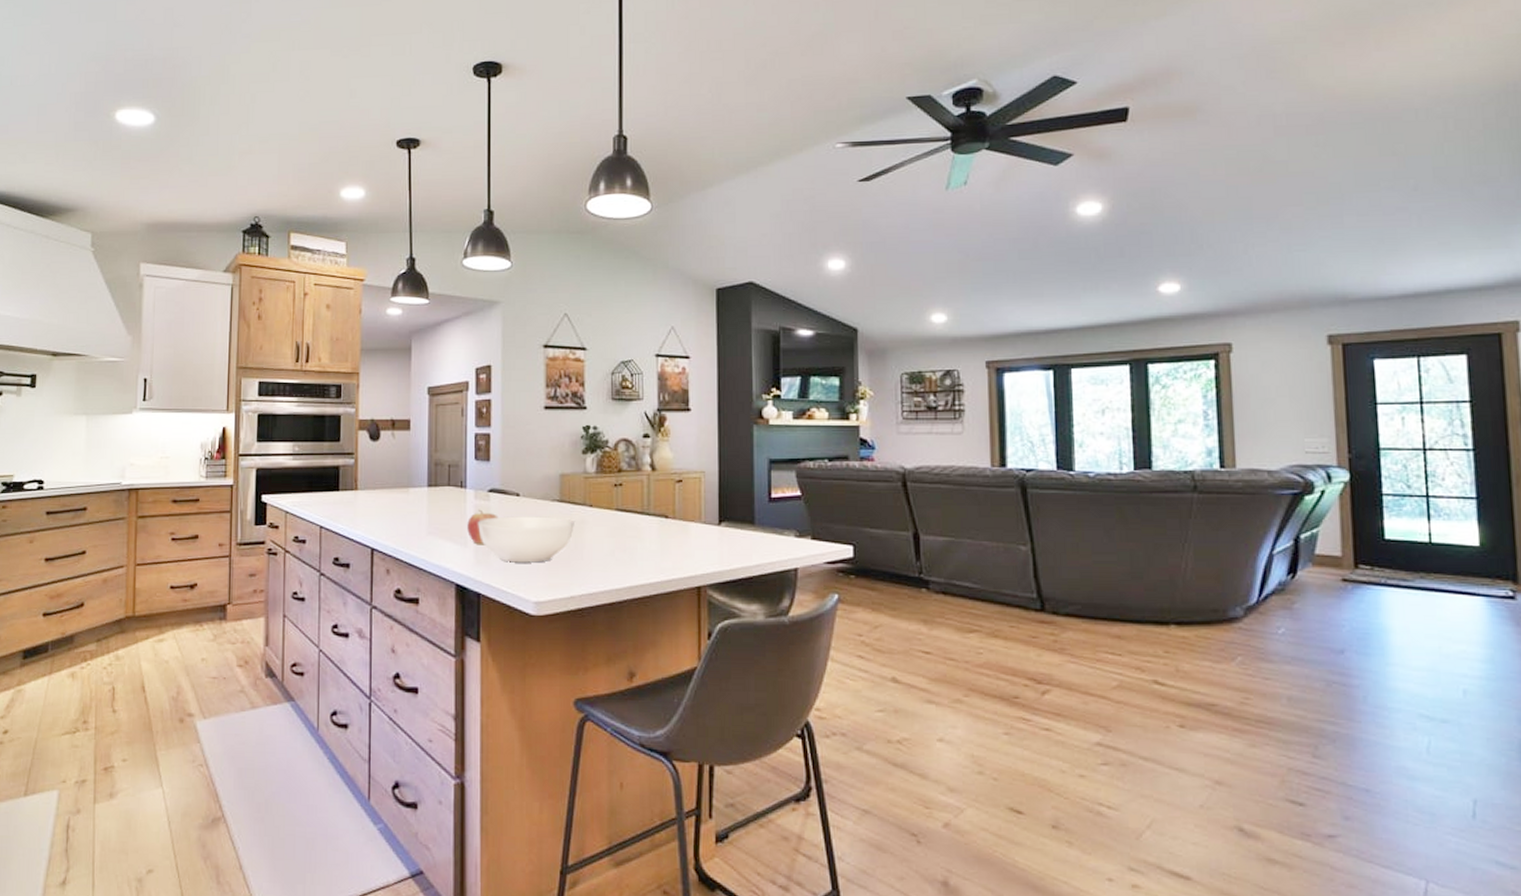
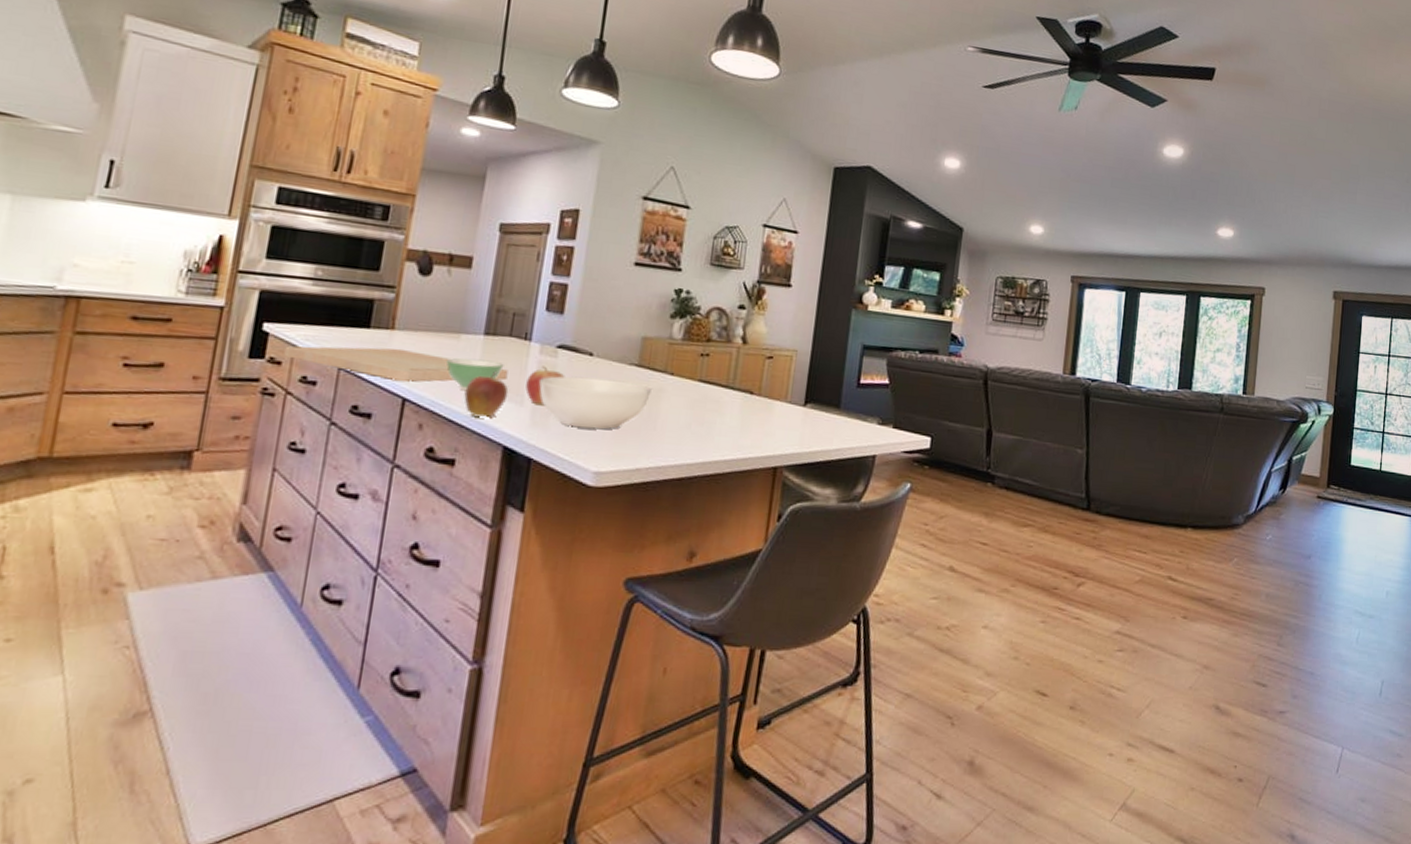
cutting board: none [279,506,451,533] -> present [284,345,508,382]
bowl: none [400,509,447,538] -> present [445,358,504,391]
fruit: none [419,518,454,560] -> present [464,372,509,418]

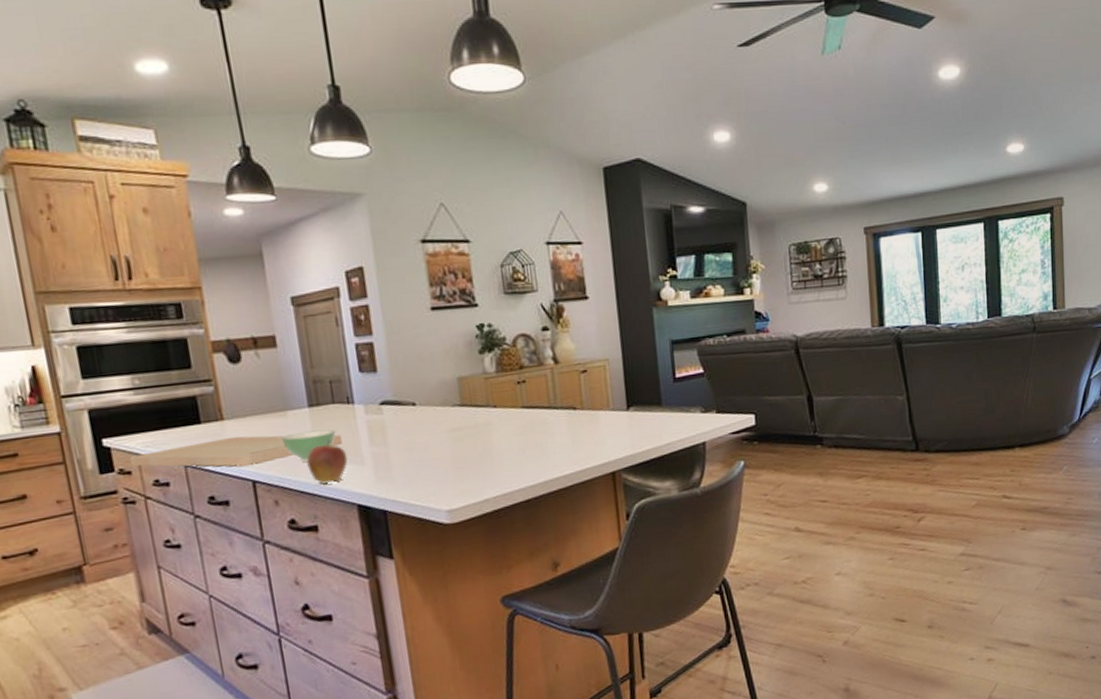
fruit: present [525,365,565,404] -> none [360,424,396,461]
bowl: present [538,376,652,430] -> none [372,422,480,475]

